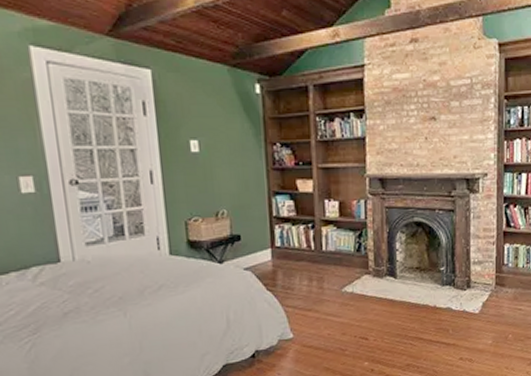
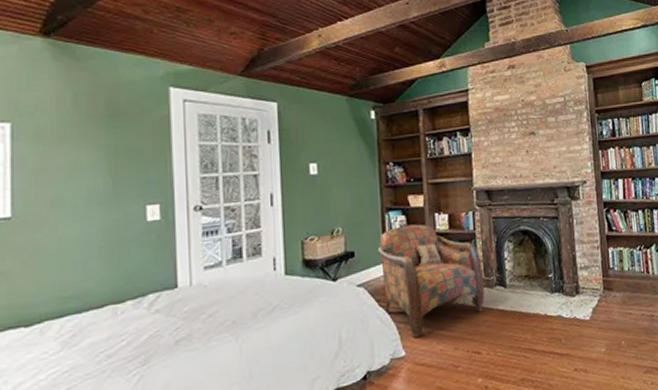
armchair: none [264,210,374,321] -> present [377,224,485,338]

